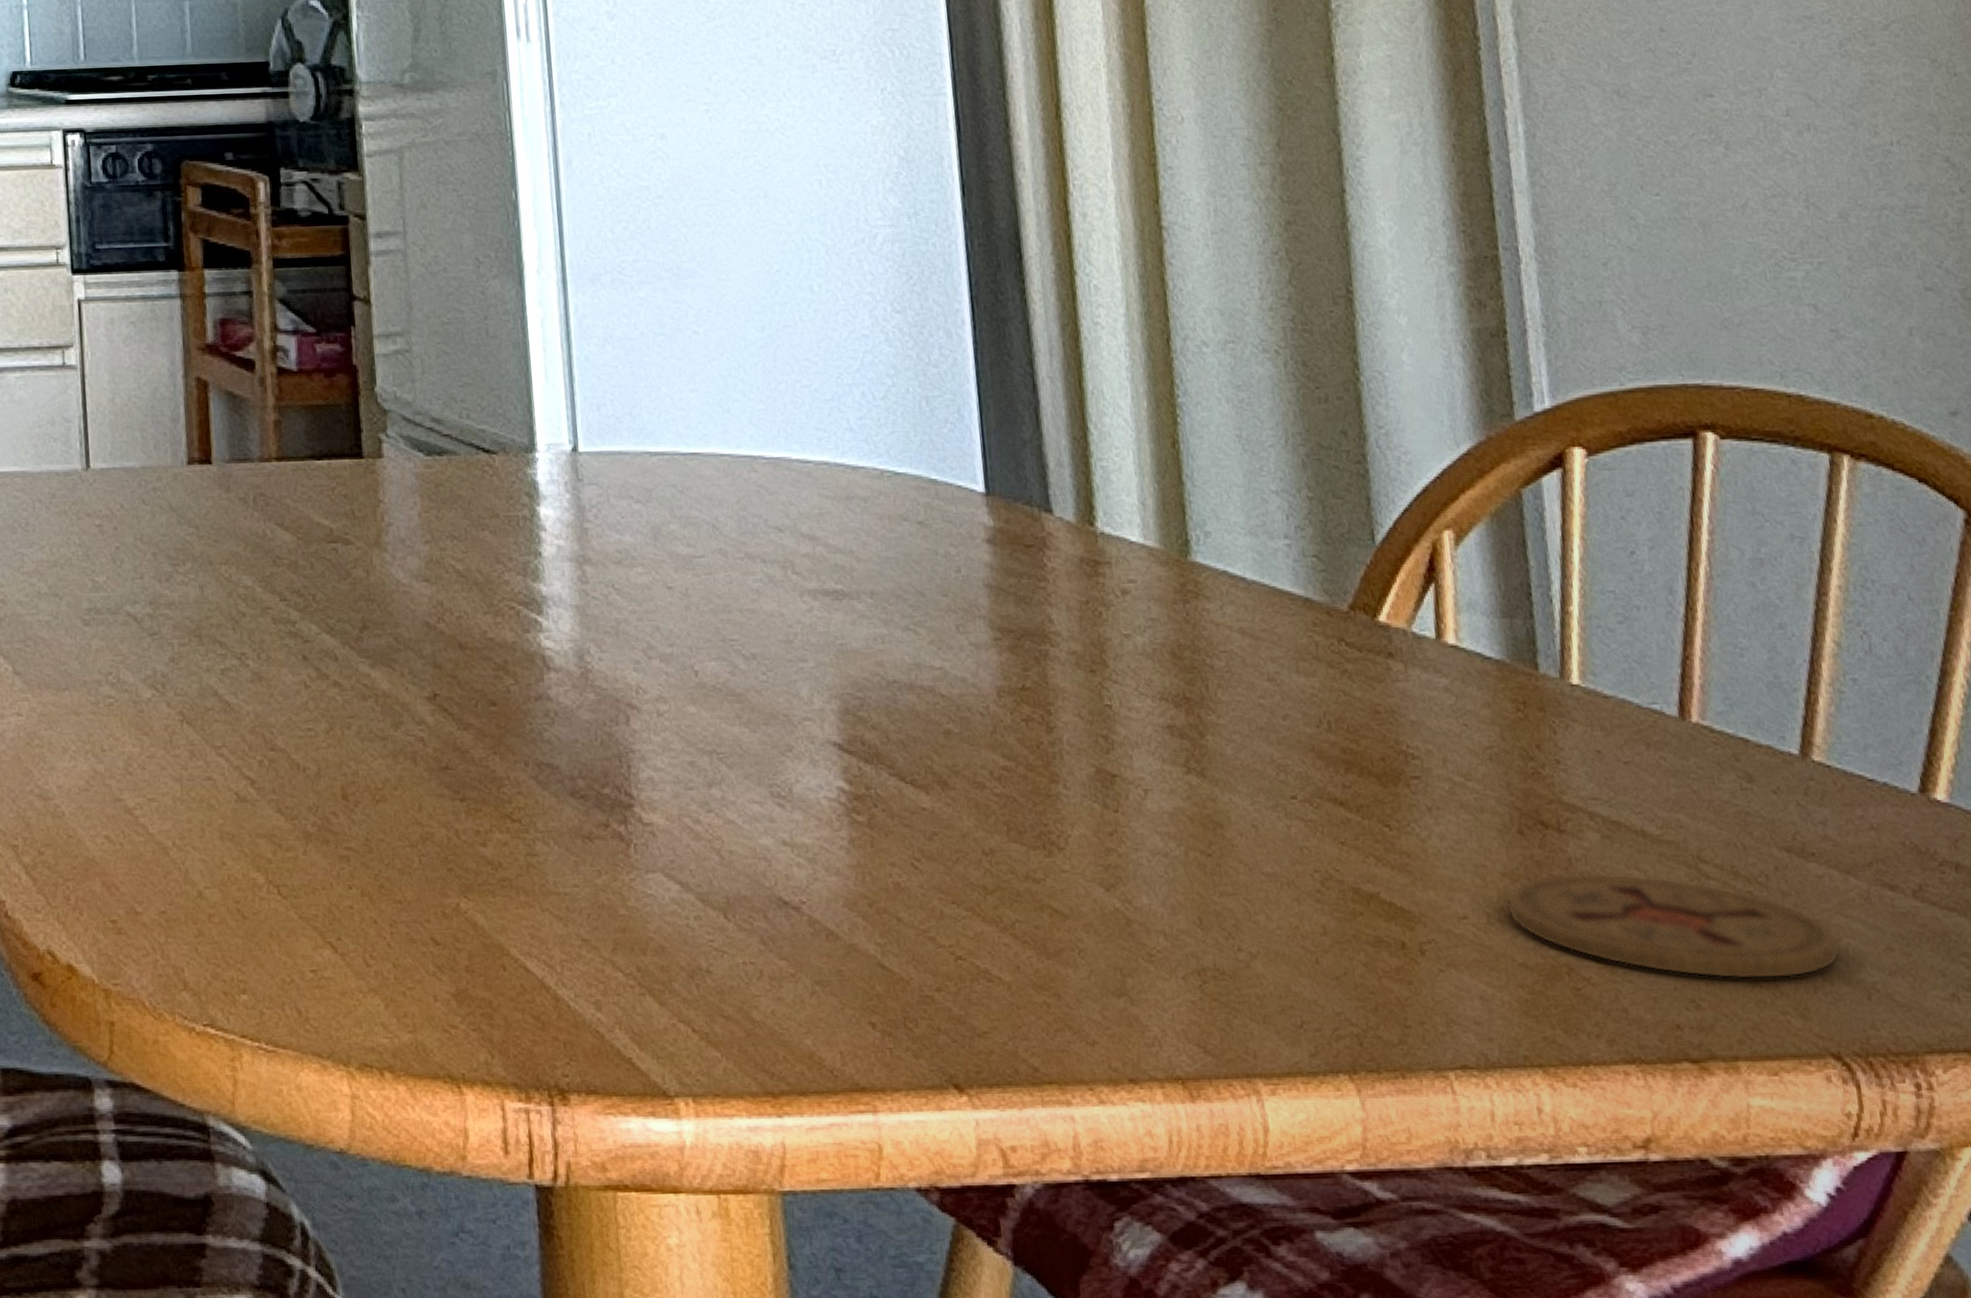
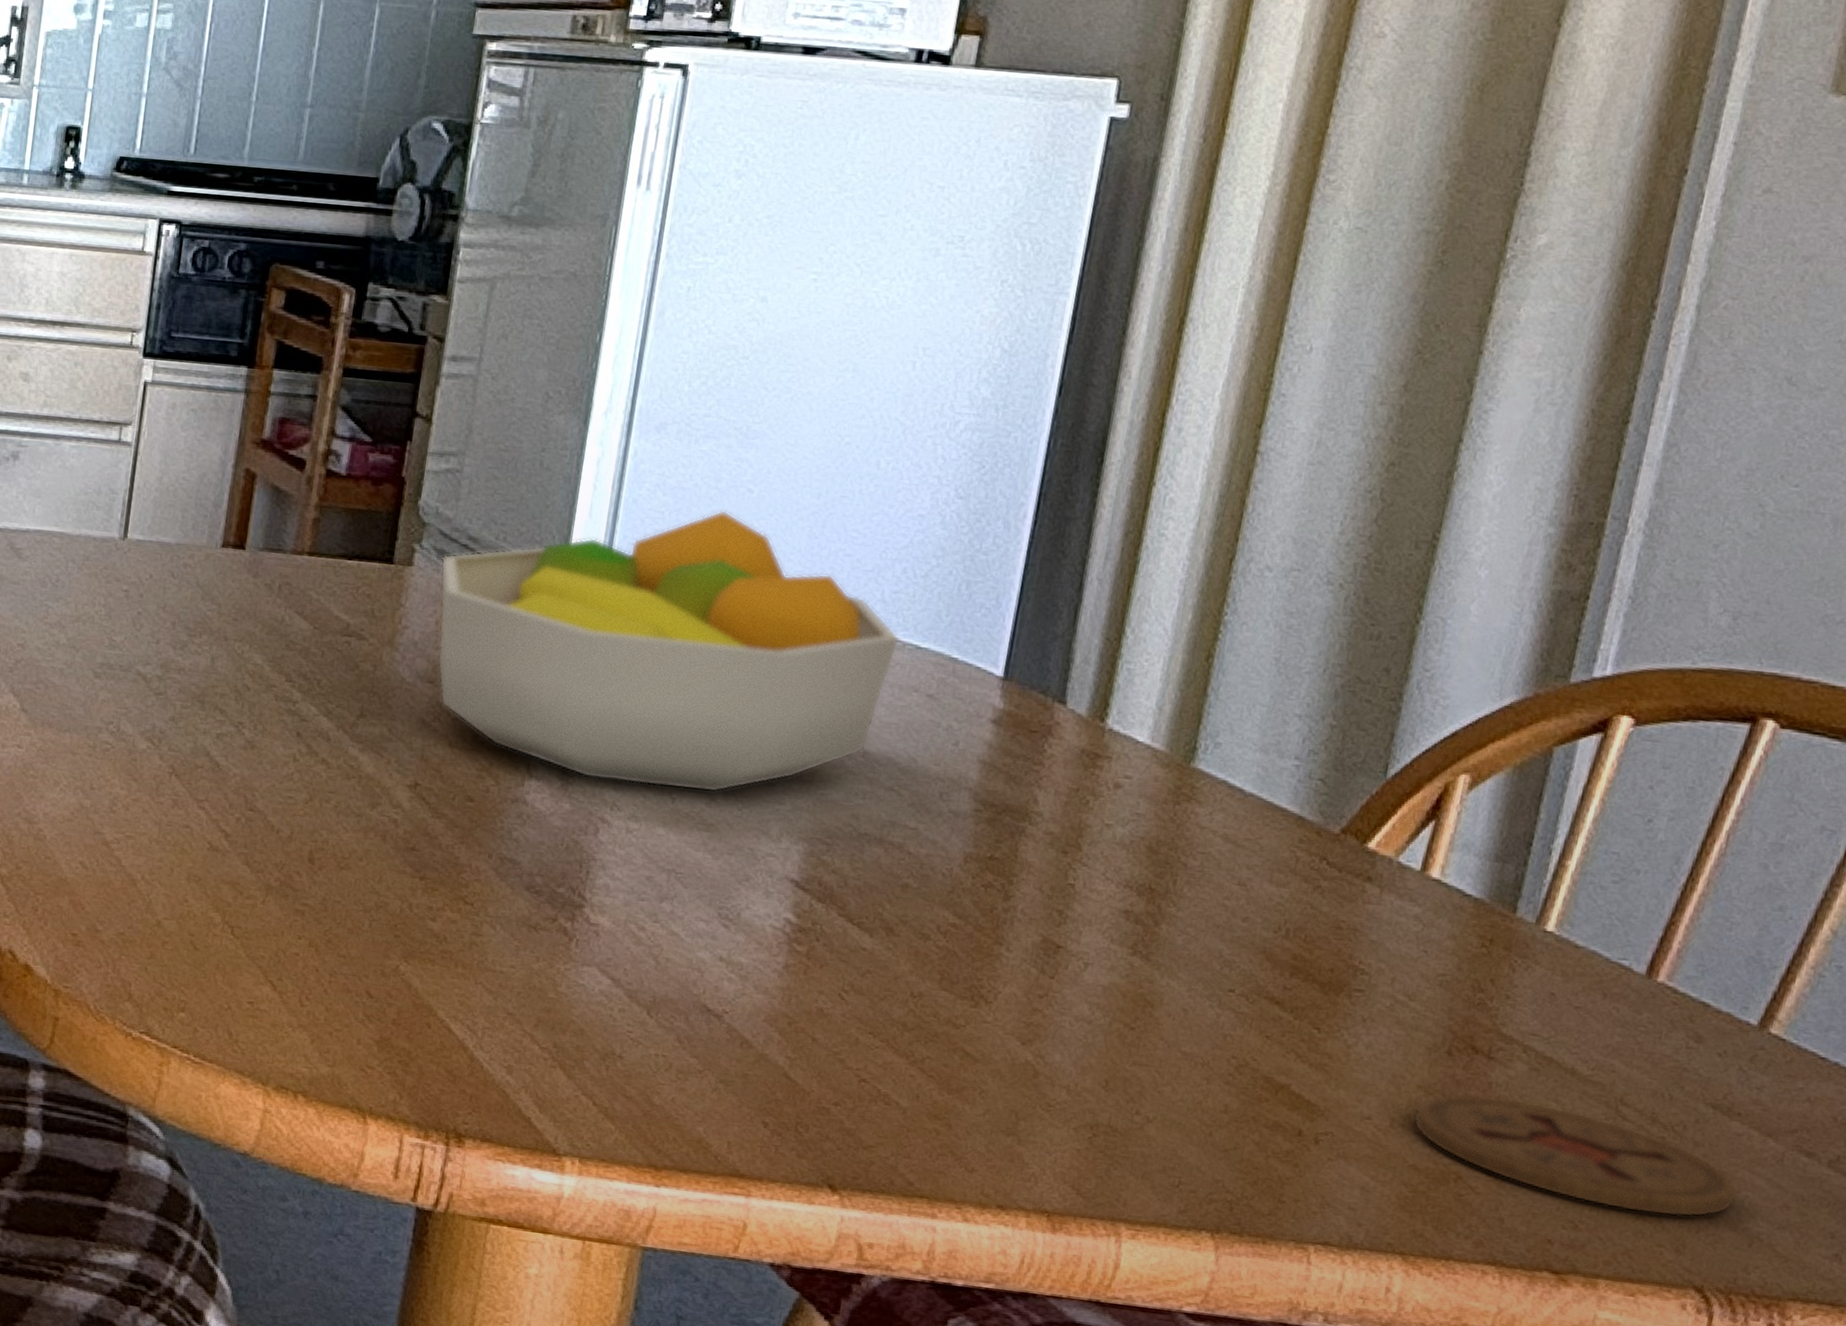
fruit bowl: none [410,357,878,662] -> present [437,510,901,793]

